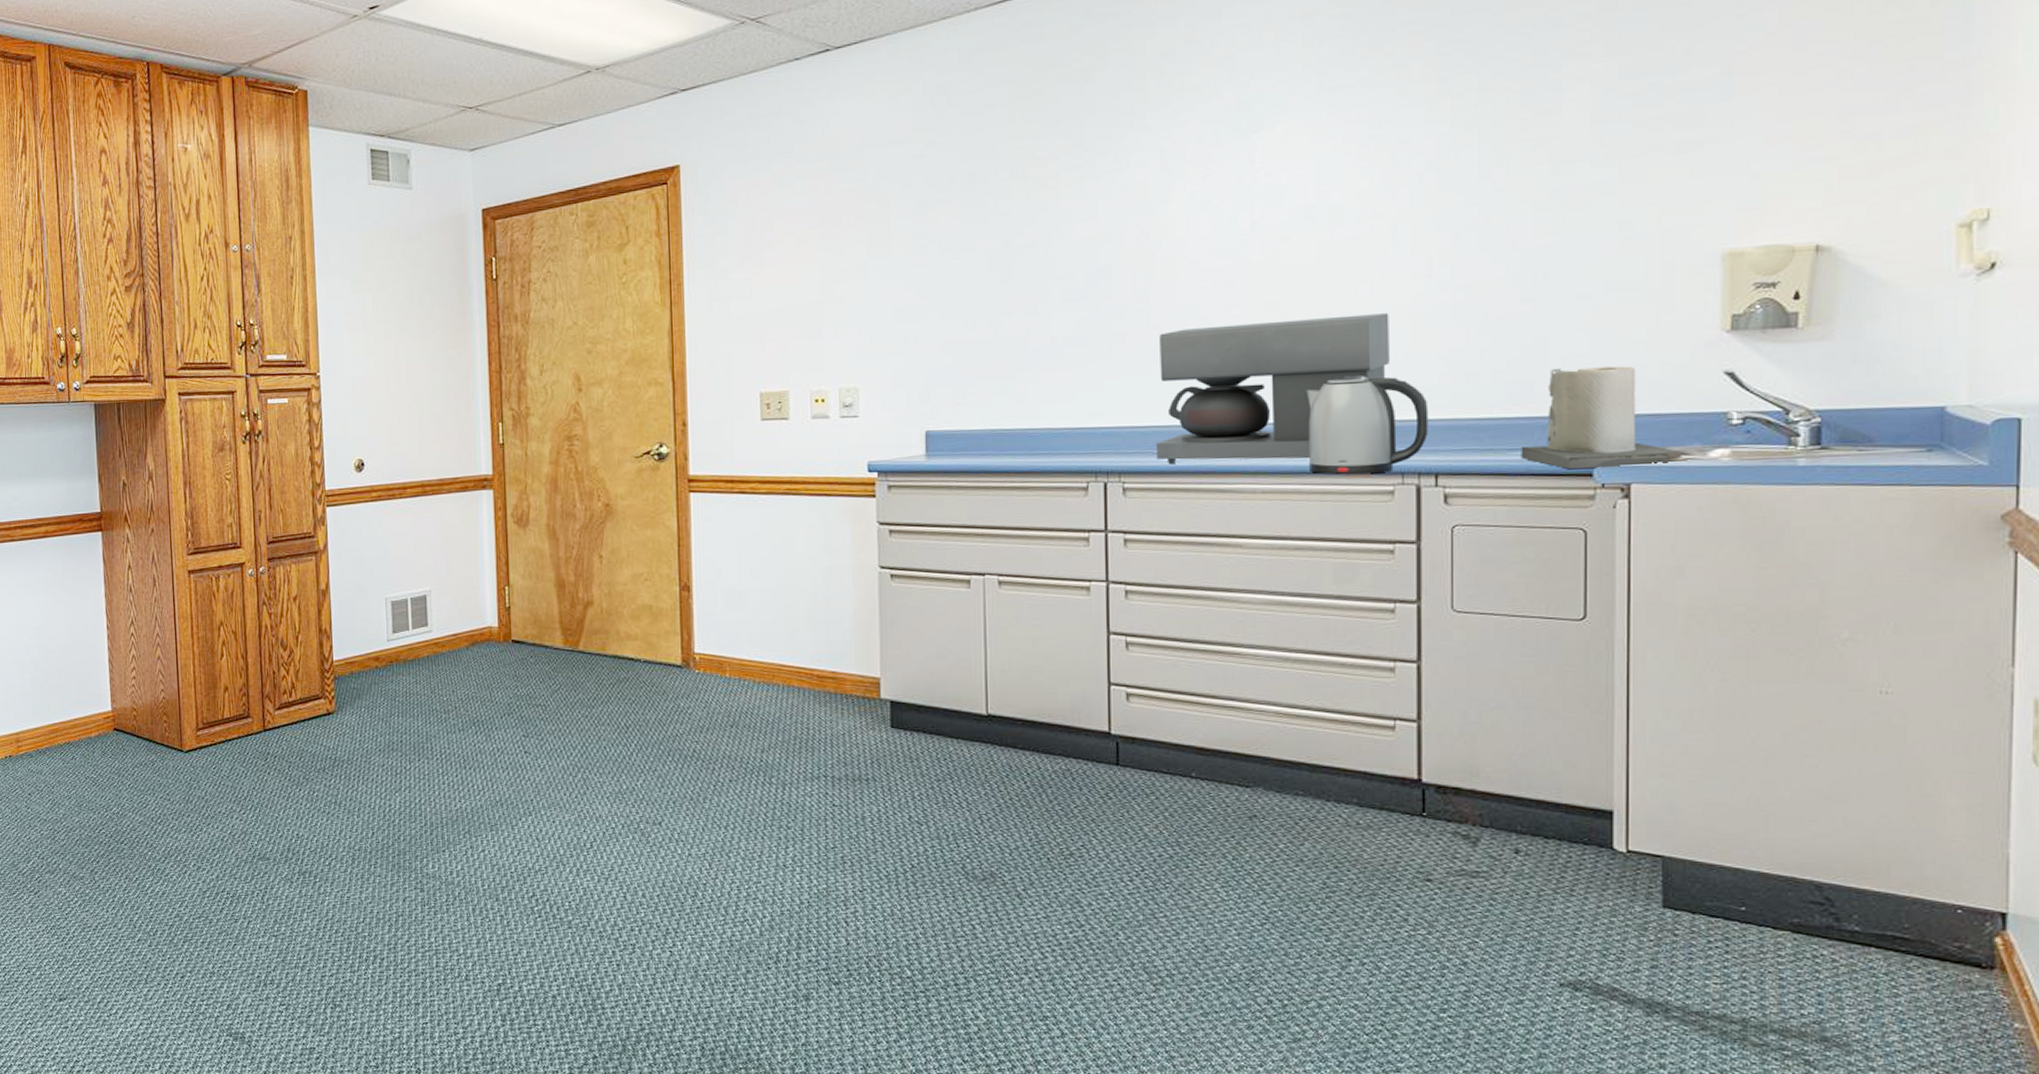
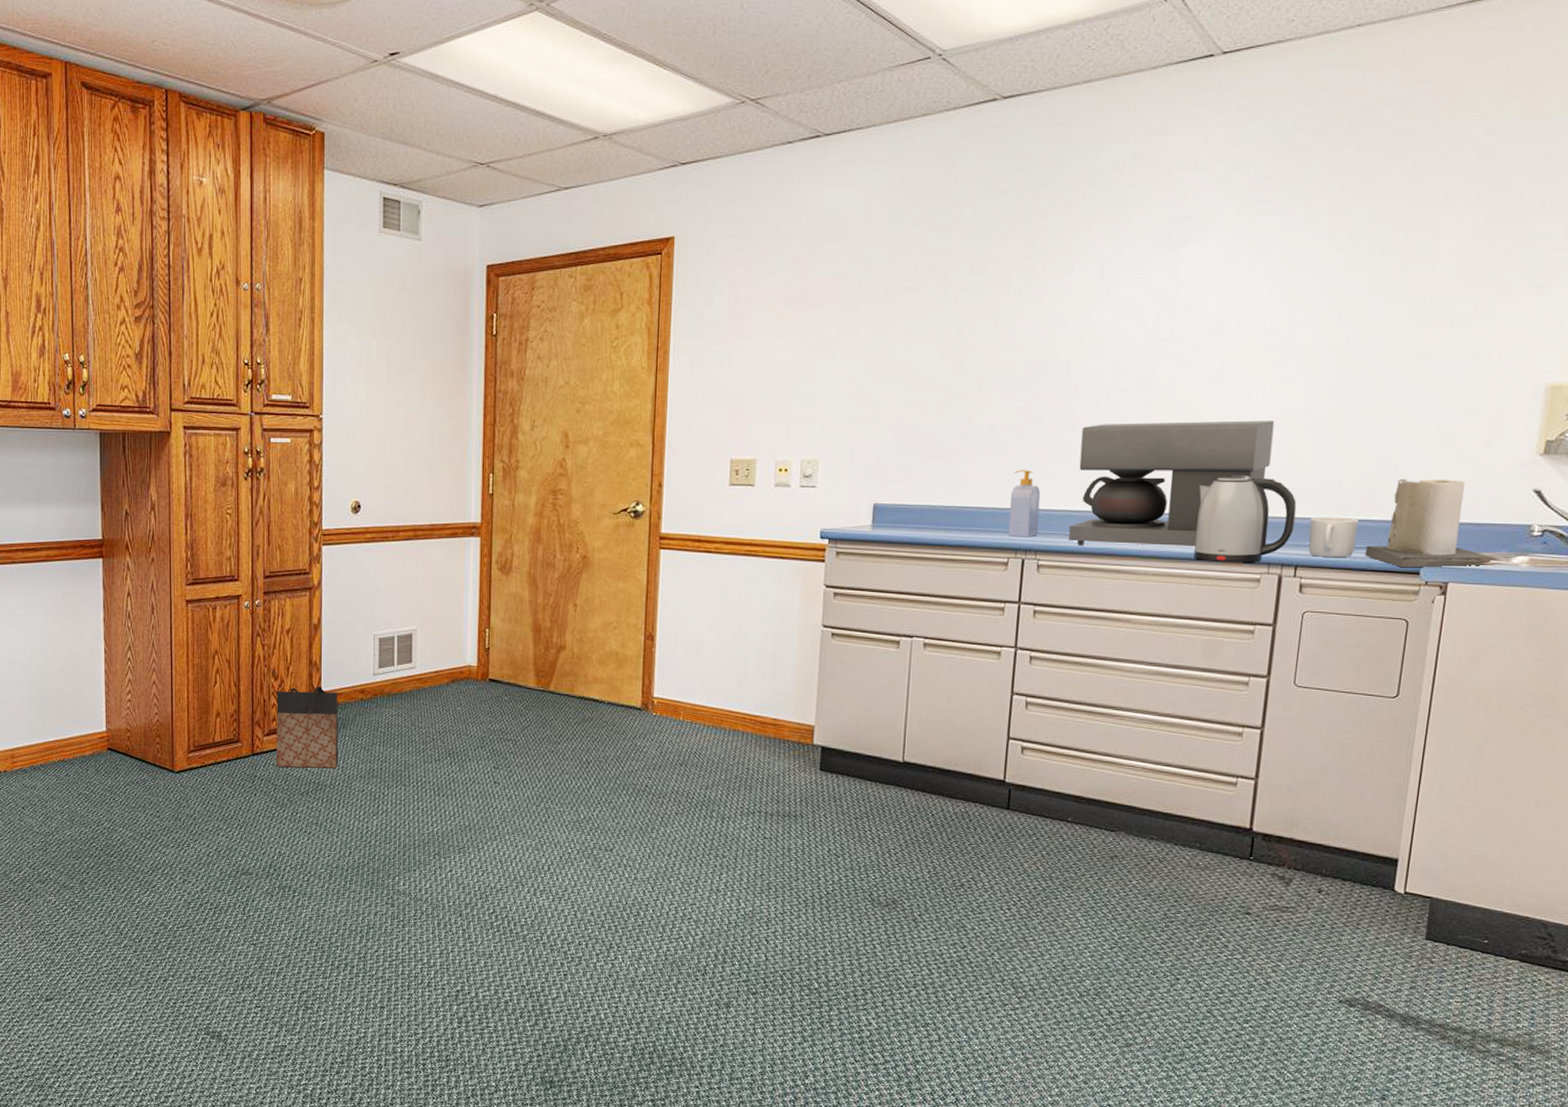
bag: none [286,654,356,743] -> present [275,686,339,769]
soap bottle: none [1083,384,1119,460] -> present [1008,470,1041,538]
mug: none [1447,415,1509,462] -> present [1308,517,1359,557]

